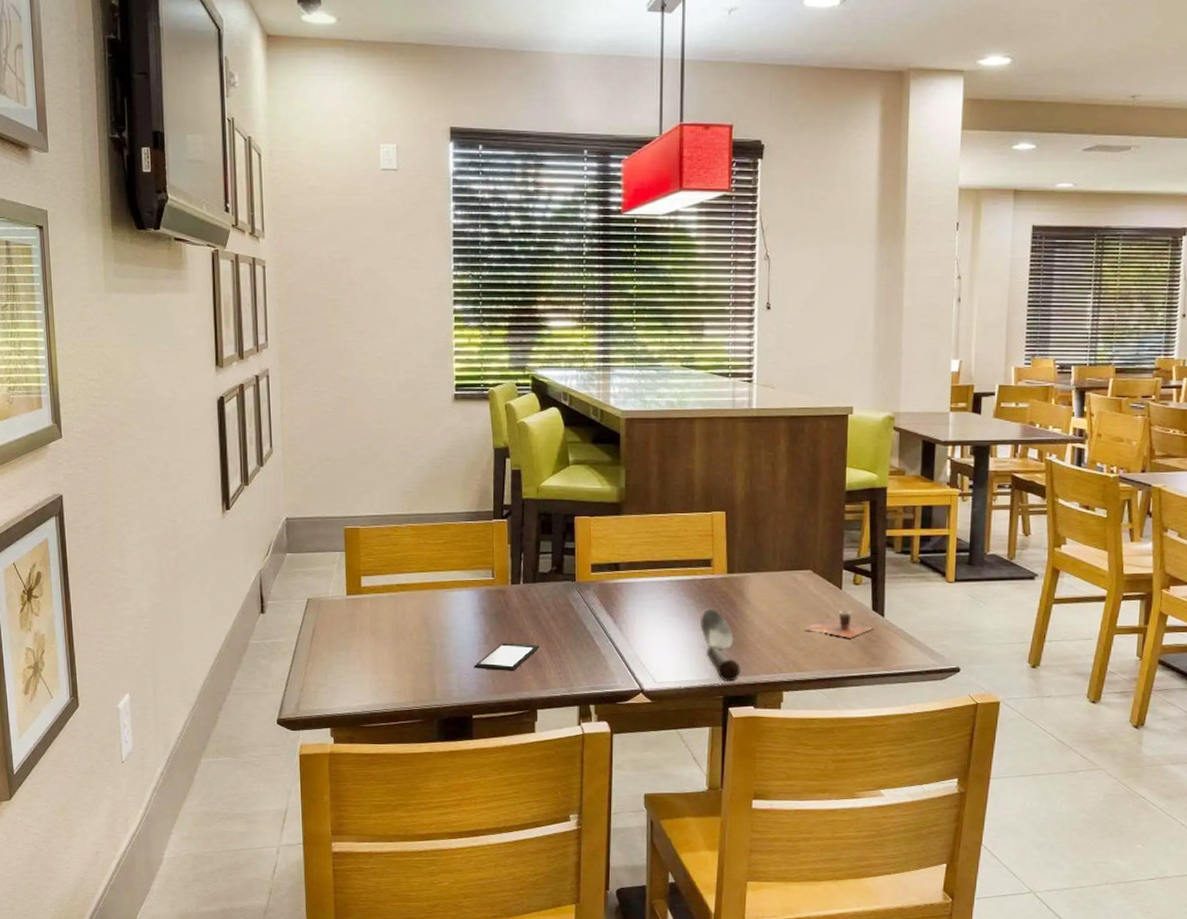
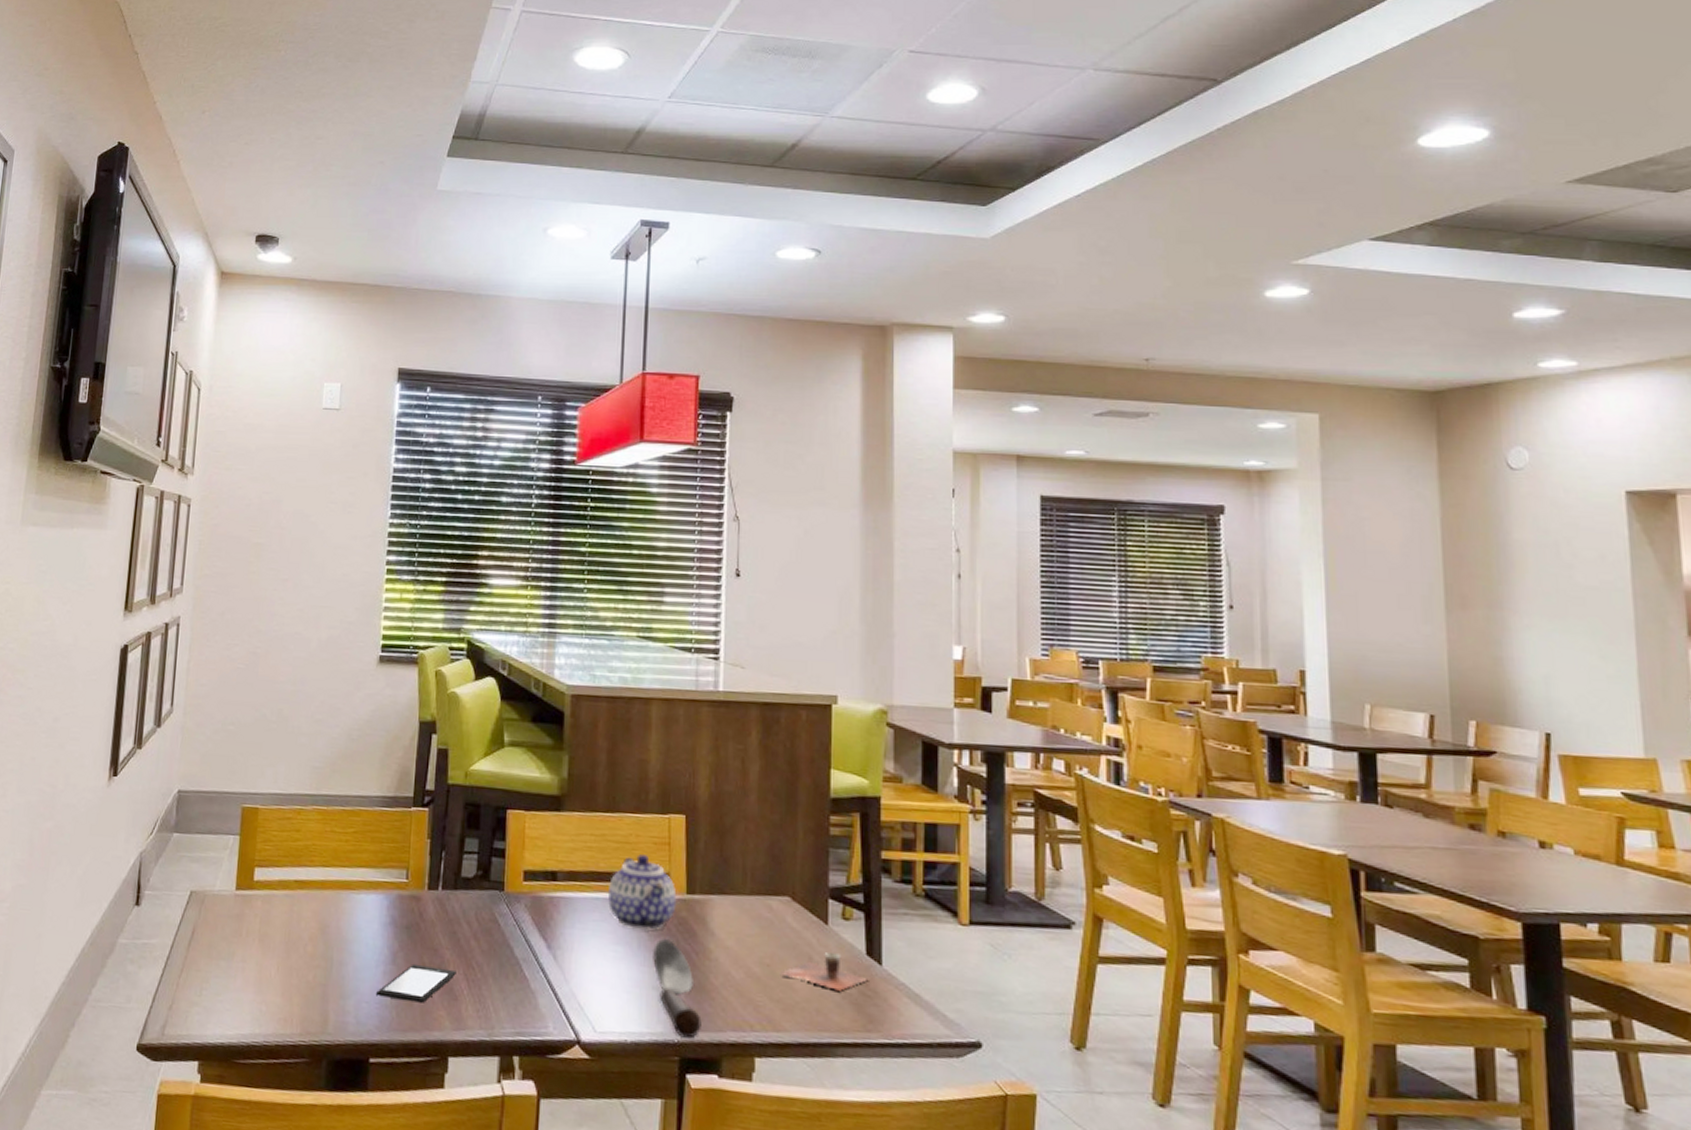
teapot: none [662,545,719,603] -> present [607,854,677,930]

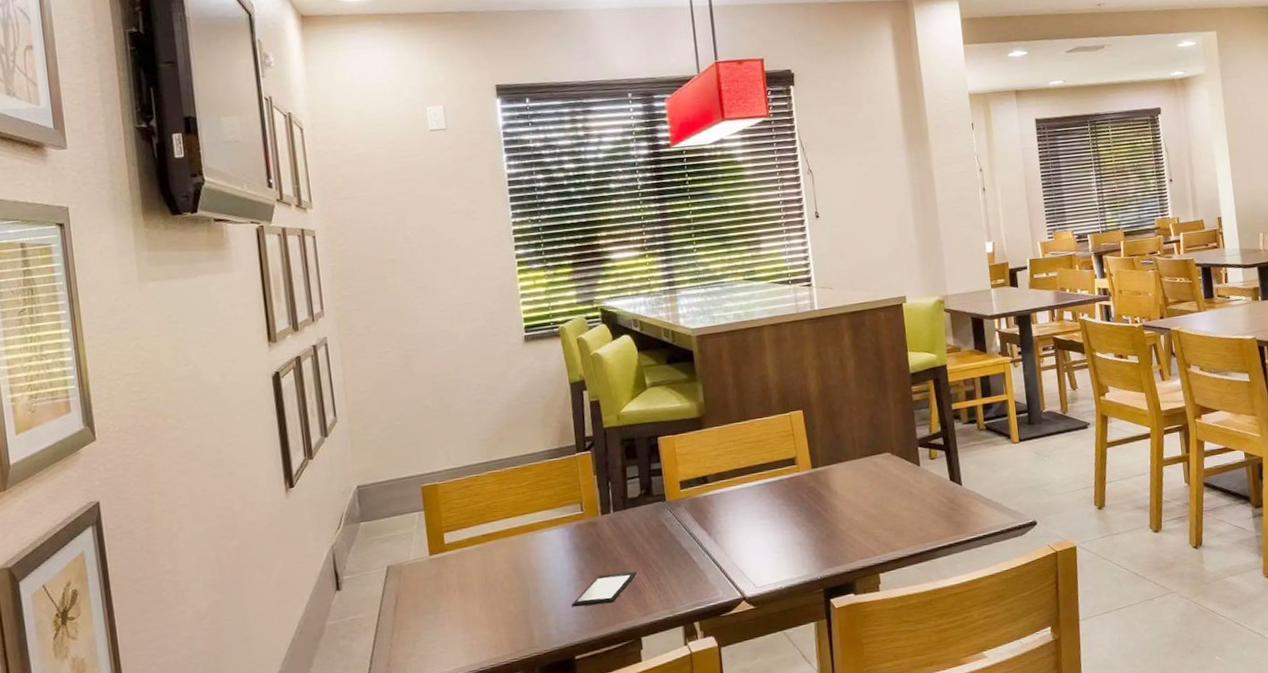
teapot: present [607,854,677,930] -> none [750,447,805,505]
spoon: present [653,939,702,1038] -> none [792,506,837,574]
cup: present [781,953,869,991] -> none [891,485,954,511]

